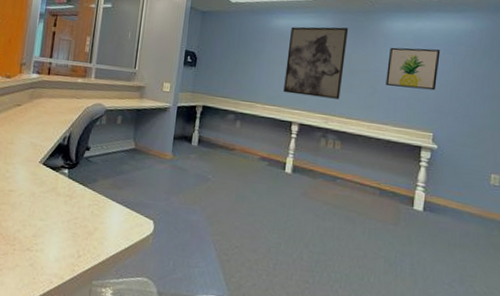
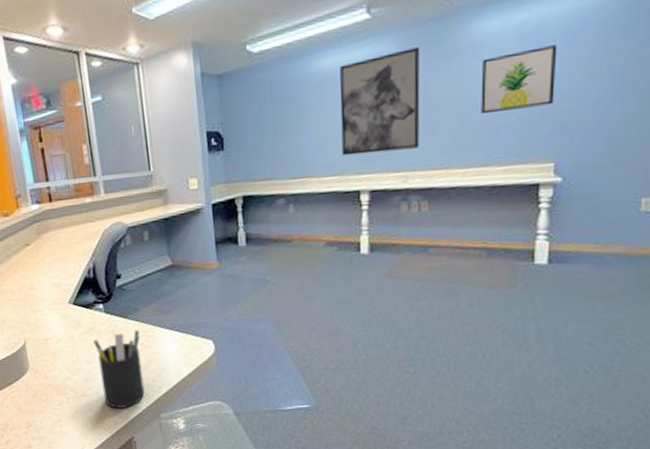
pen holder: none [46,198,93,269] -> present [93,330,145,409]

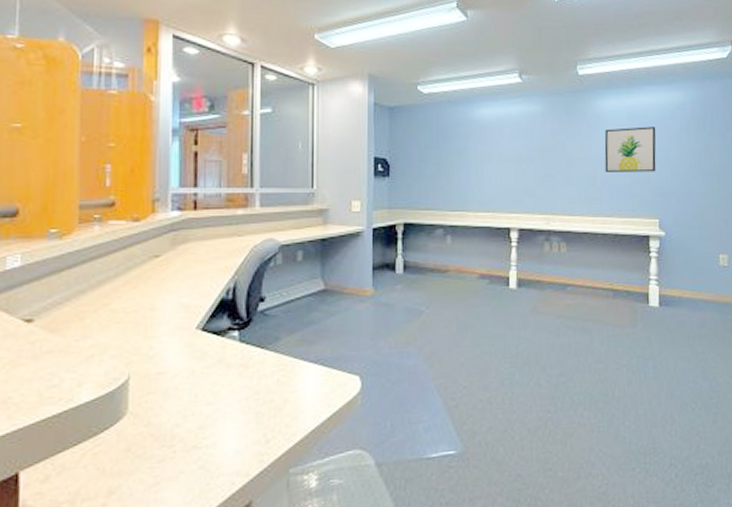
pen holder: present [93,330,145,409] -> none [219,363,277,464]
wall art: present [339,47,421,156] -> none [495,111,560,195]

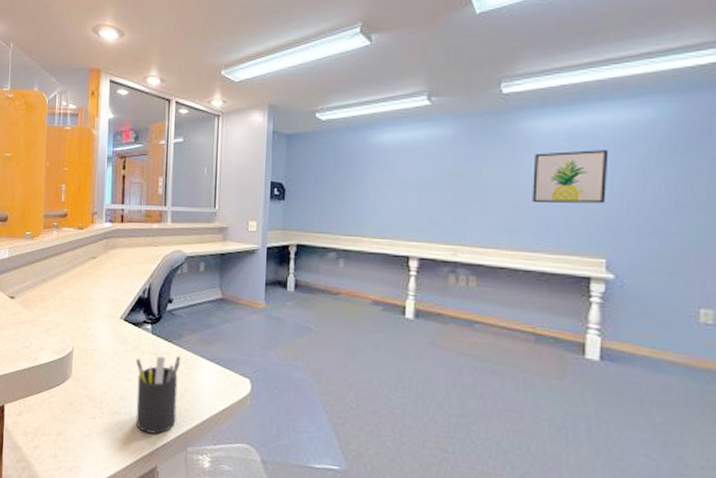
pen holder: none [219,363,277,464] -> present [136,356,180,434]

